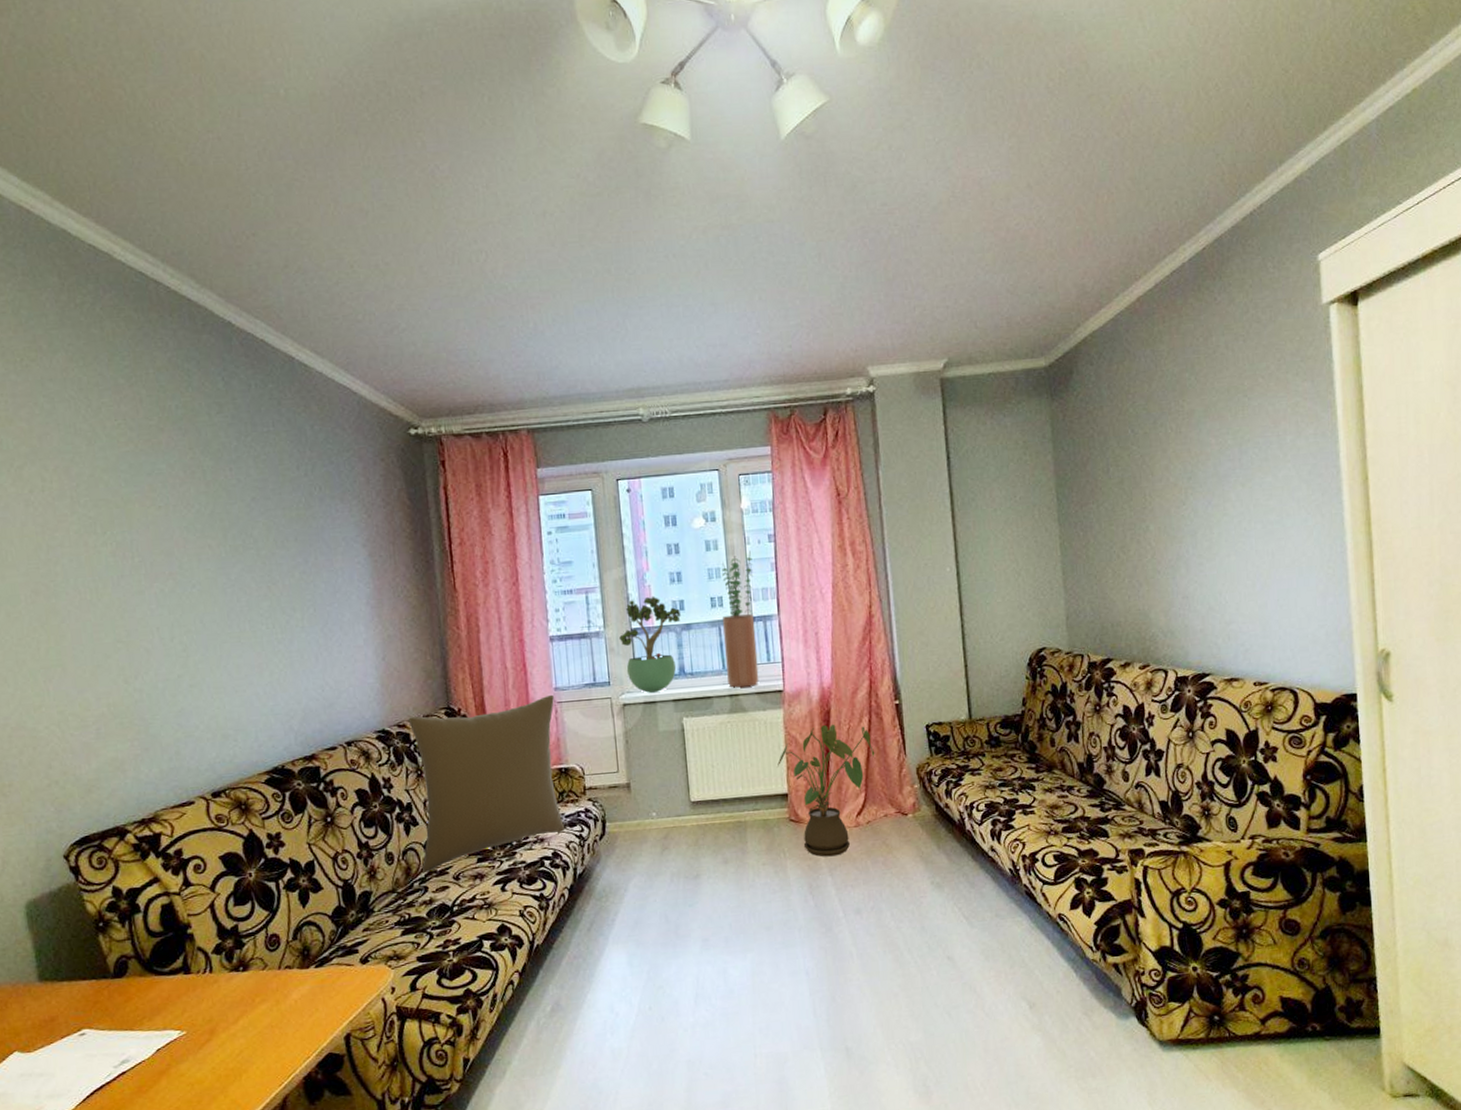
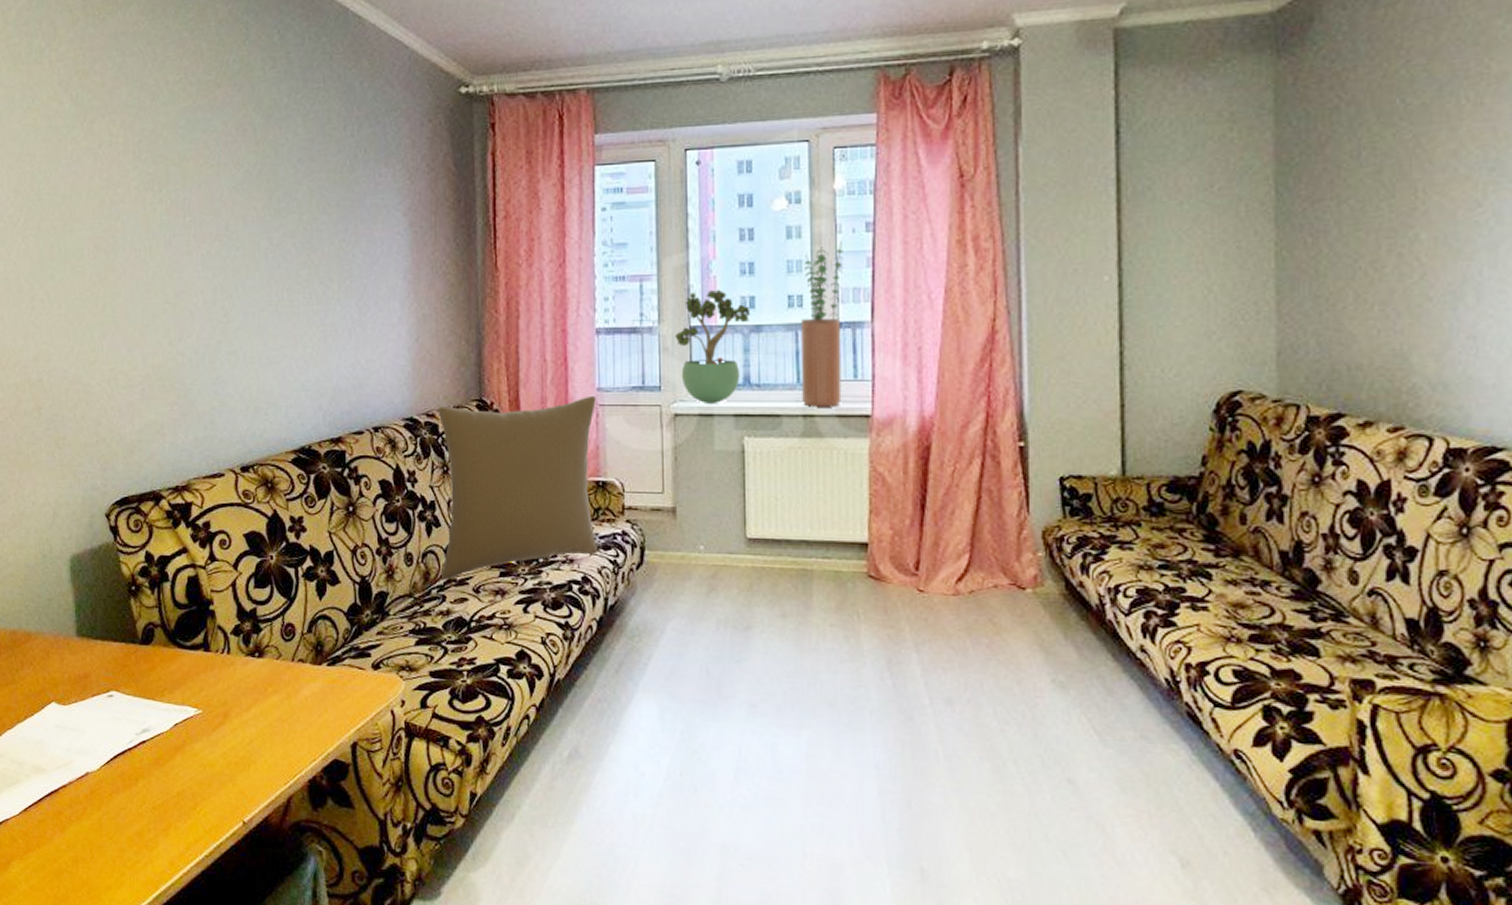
house plant: present [776,724,875,857] -> none [856,463,987,628]

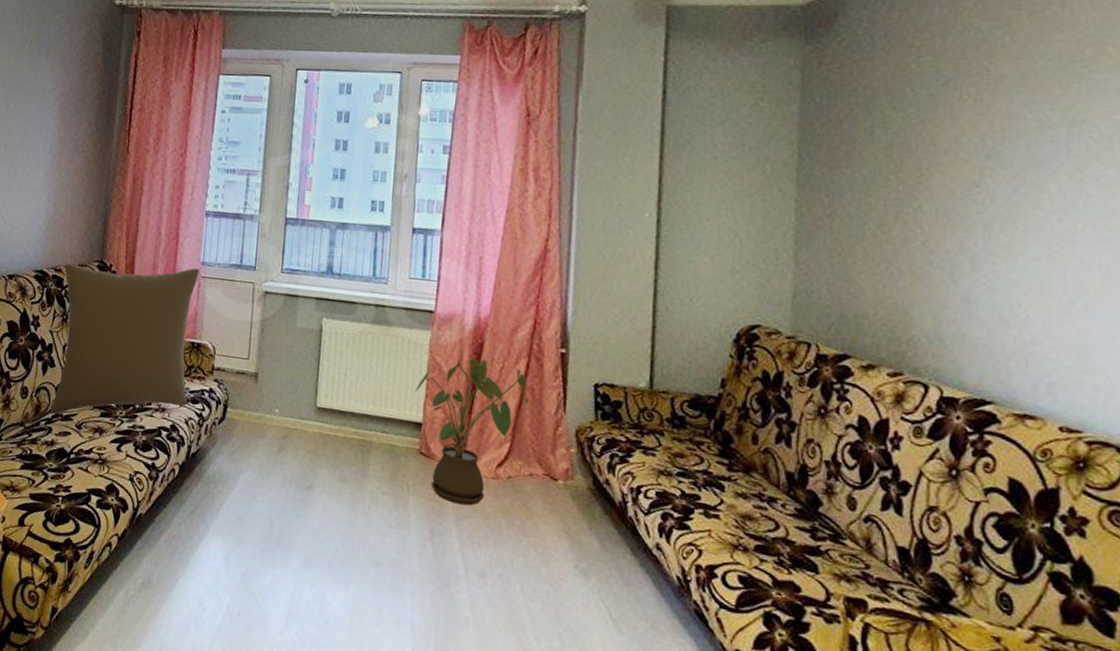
potted plant: present [676,289,751,405] -> none [273,188,339,287]
vase: present [801,241,844,407] -> none [376,159,423,301]
house plant: none [856,463,987,628] -> present [414,358,529,506]

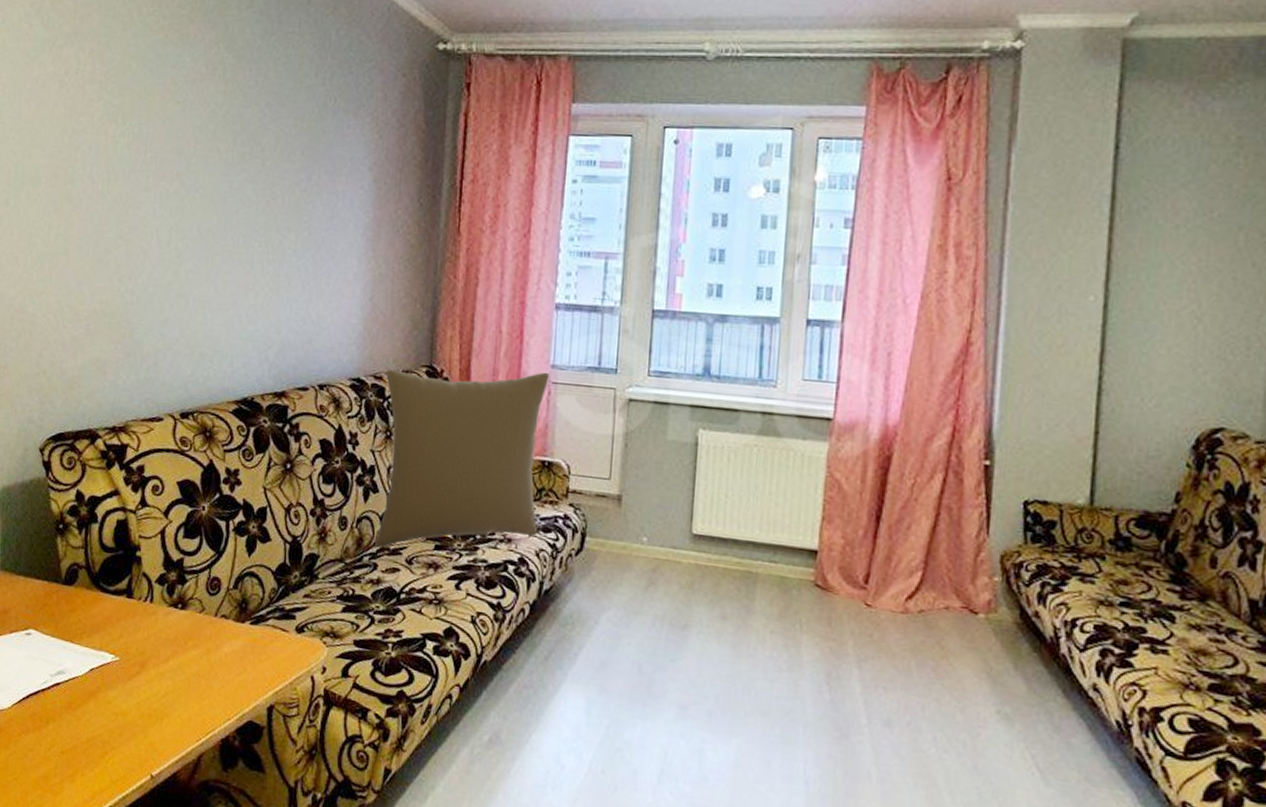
house plant: present [414,358,529,506] -> none [808,474,945,645]

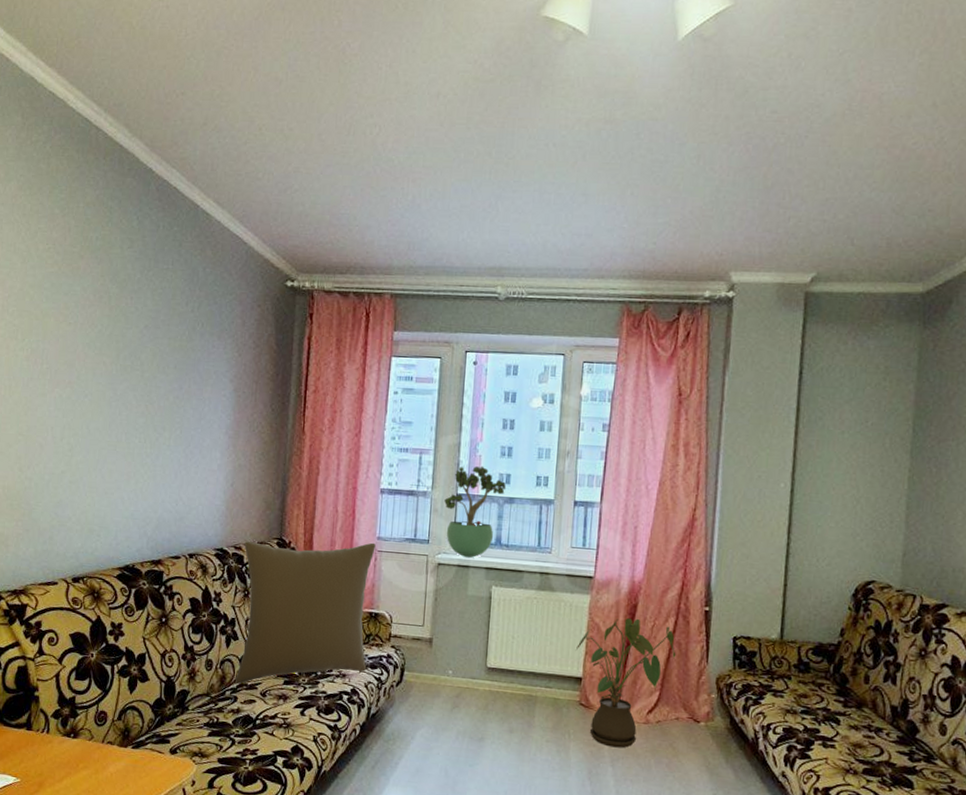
potted plant: none [637,274,717,393] -> present [444,466,506,558]
house plant: none [808,474,945,645] -> present [575,618,676,748]

